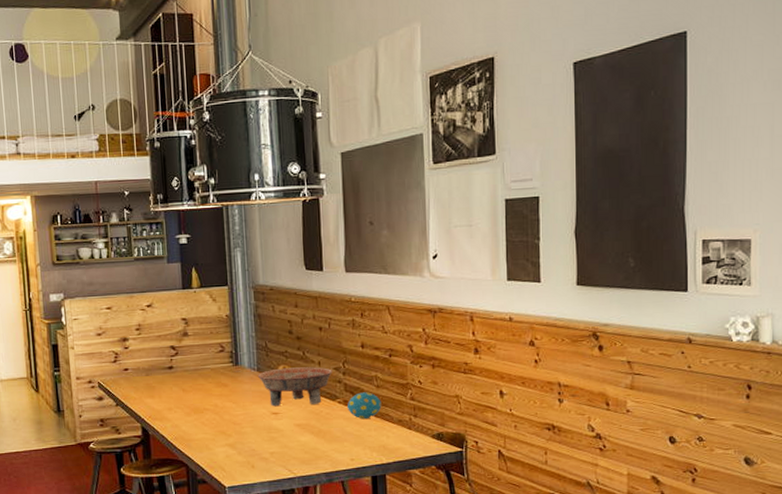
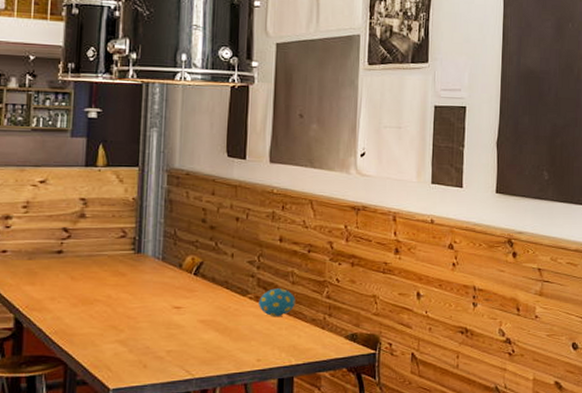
ceramic bowl: present [257,367,333,407] -> none [161,259,247,300]

